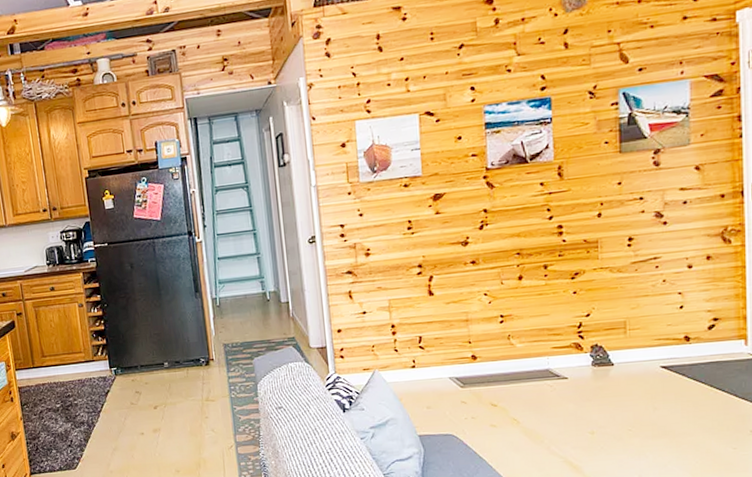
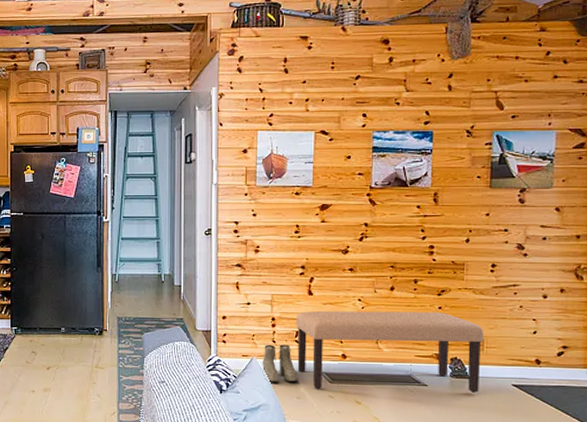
boots: none [386,352,425,394] -> present [262,344,297,382]
bench: none [417,297,625,396] -> present [296,310,484,393]

